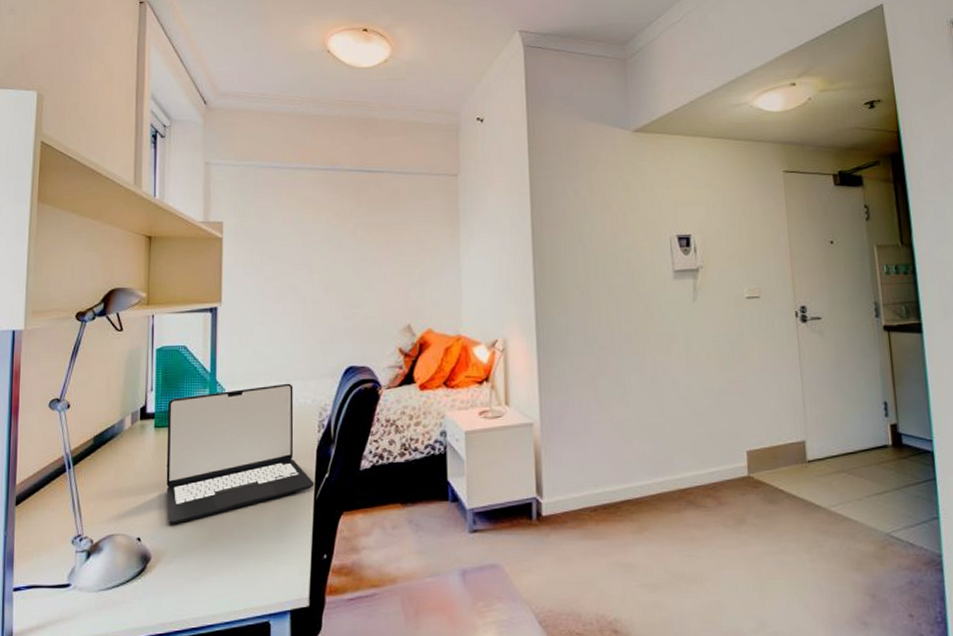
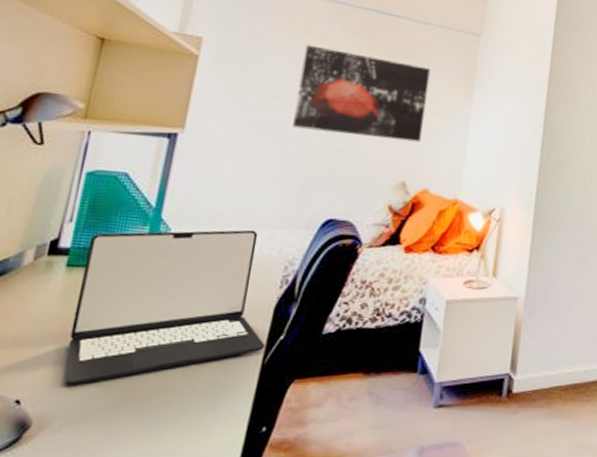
wall art: none [305,212,419,289] -> present [292,44,431,143]

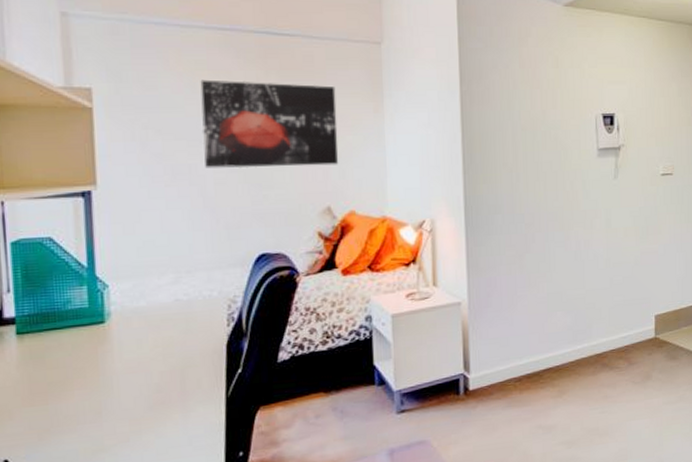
laptop: present [64,229,266,385] -> none [33,275,225,441]

